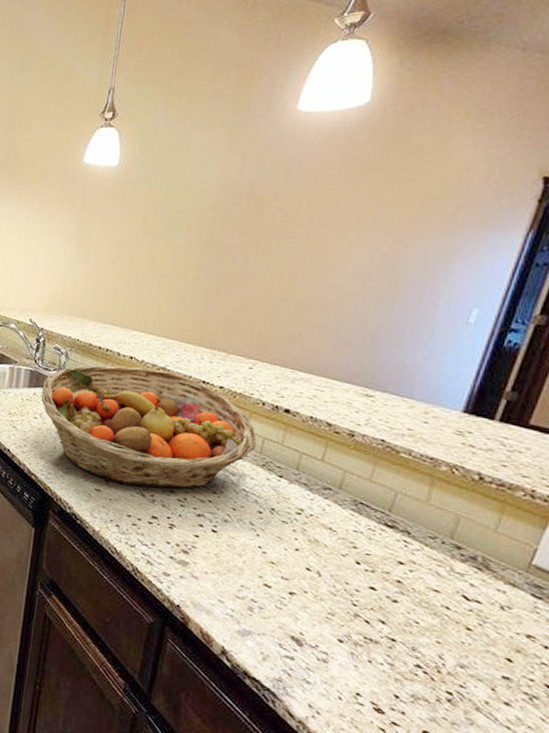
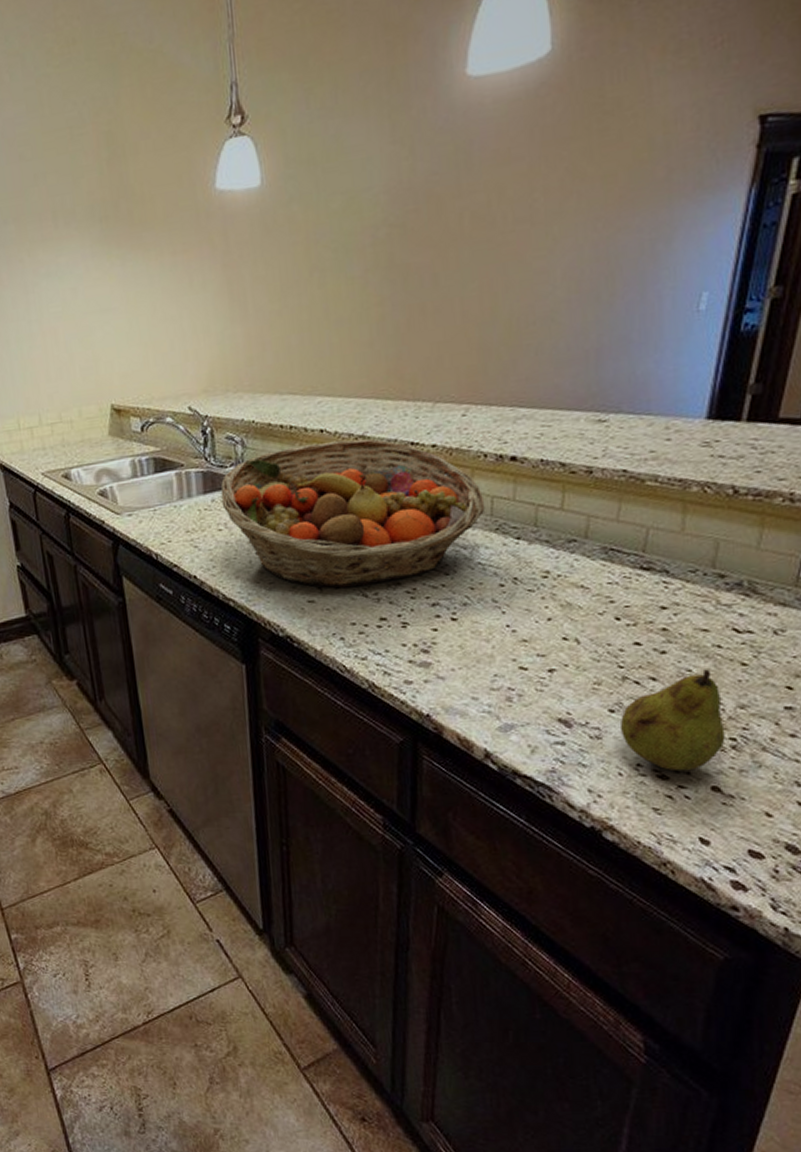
fruit: none [345,625,443,712] -> present [619,669,725,771]

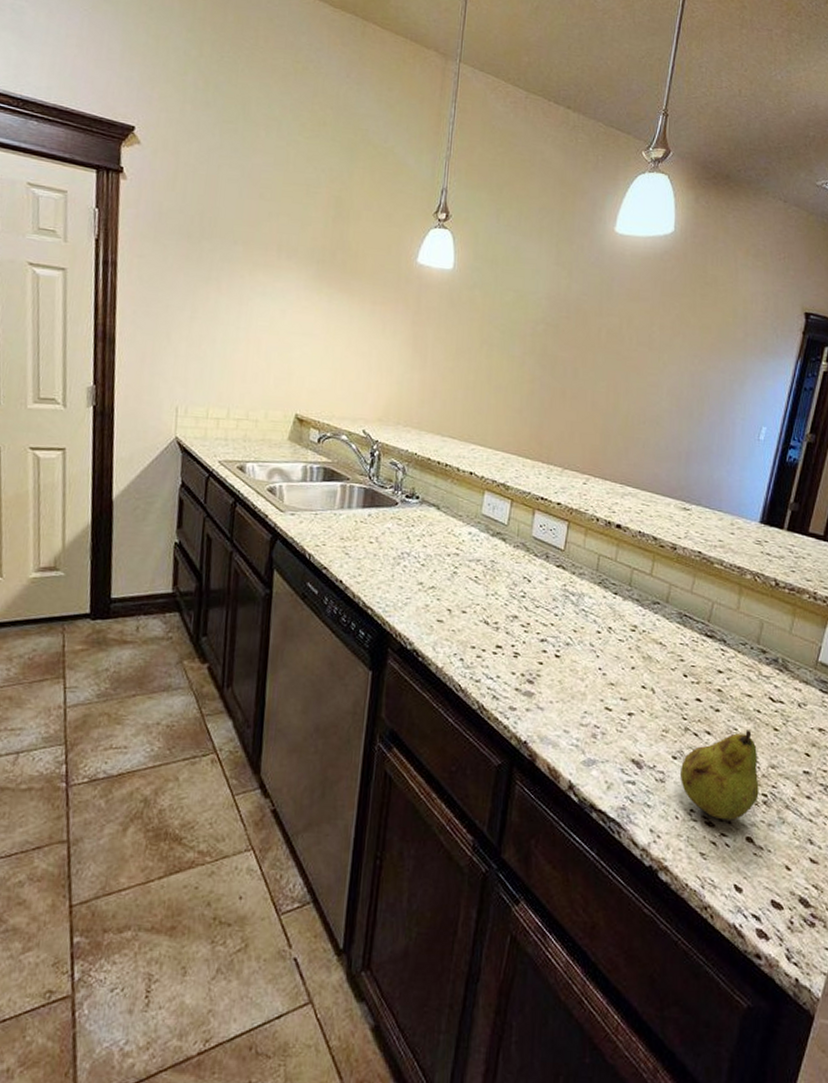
fruit basket: present [220,438,486,588] -> none [377,482,593,614]

